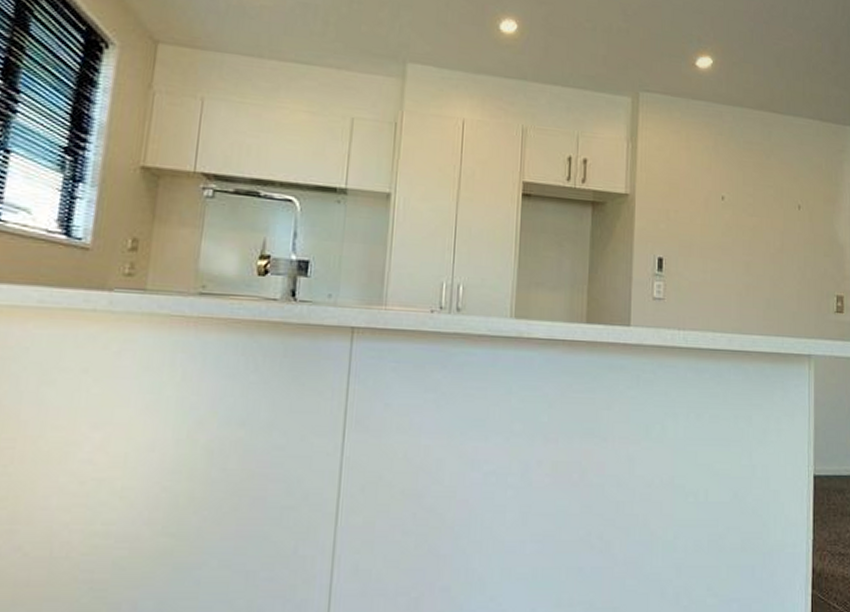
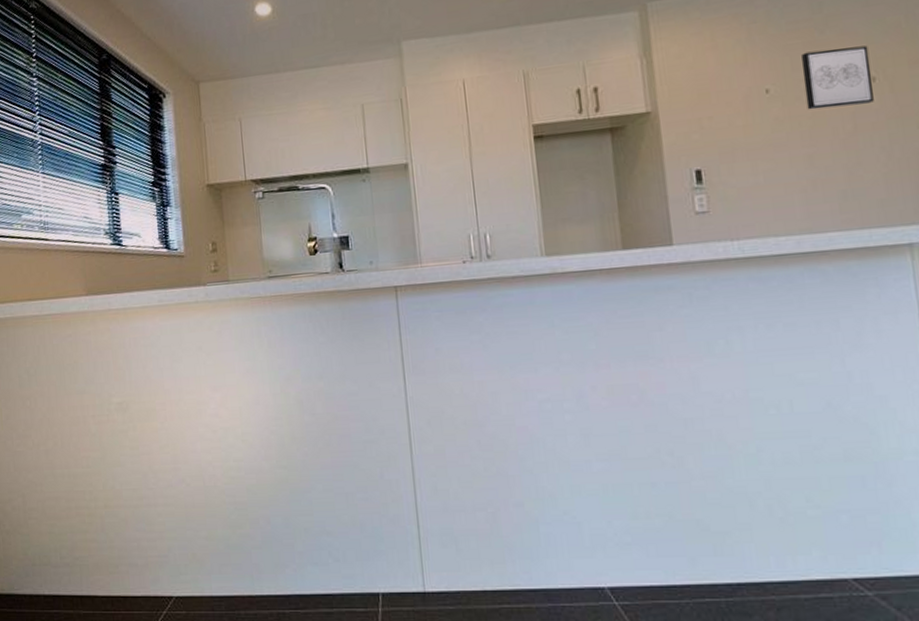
wall art: none [750,171,798,227] -> present [801,45,874,110]

